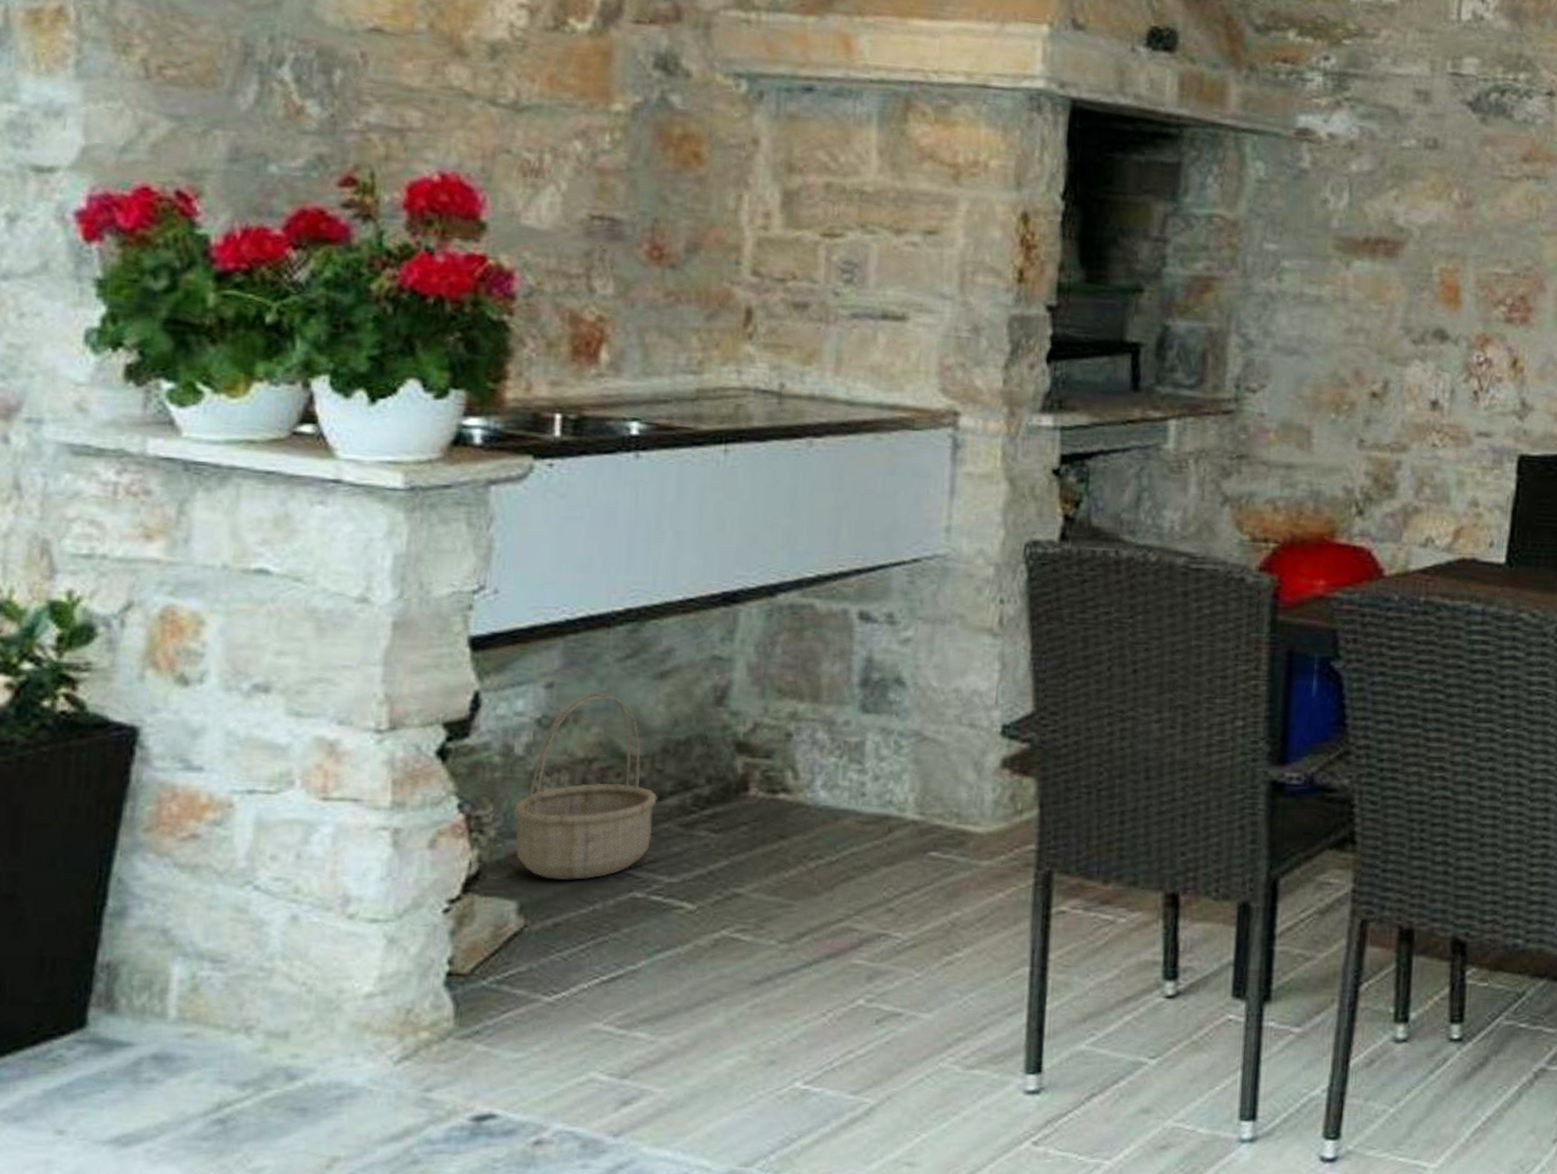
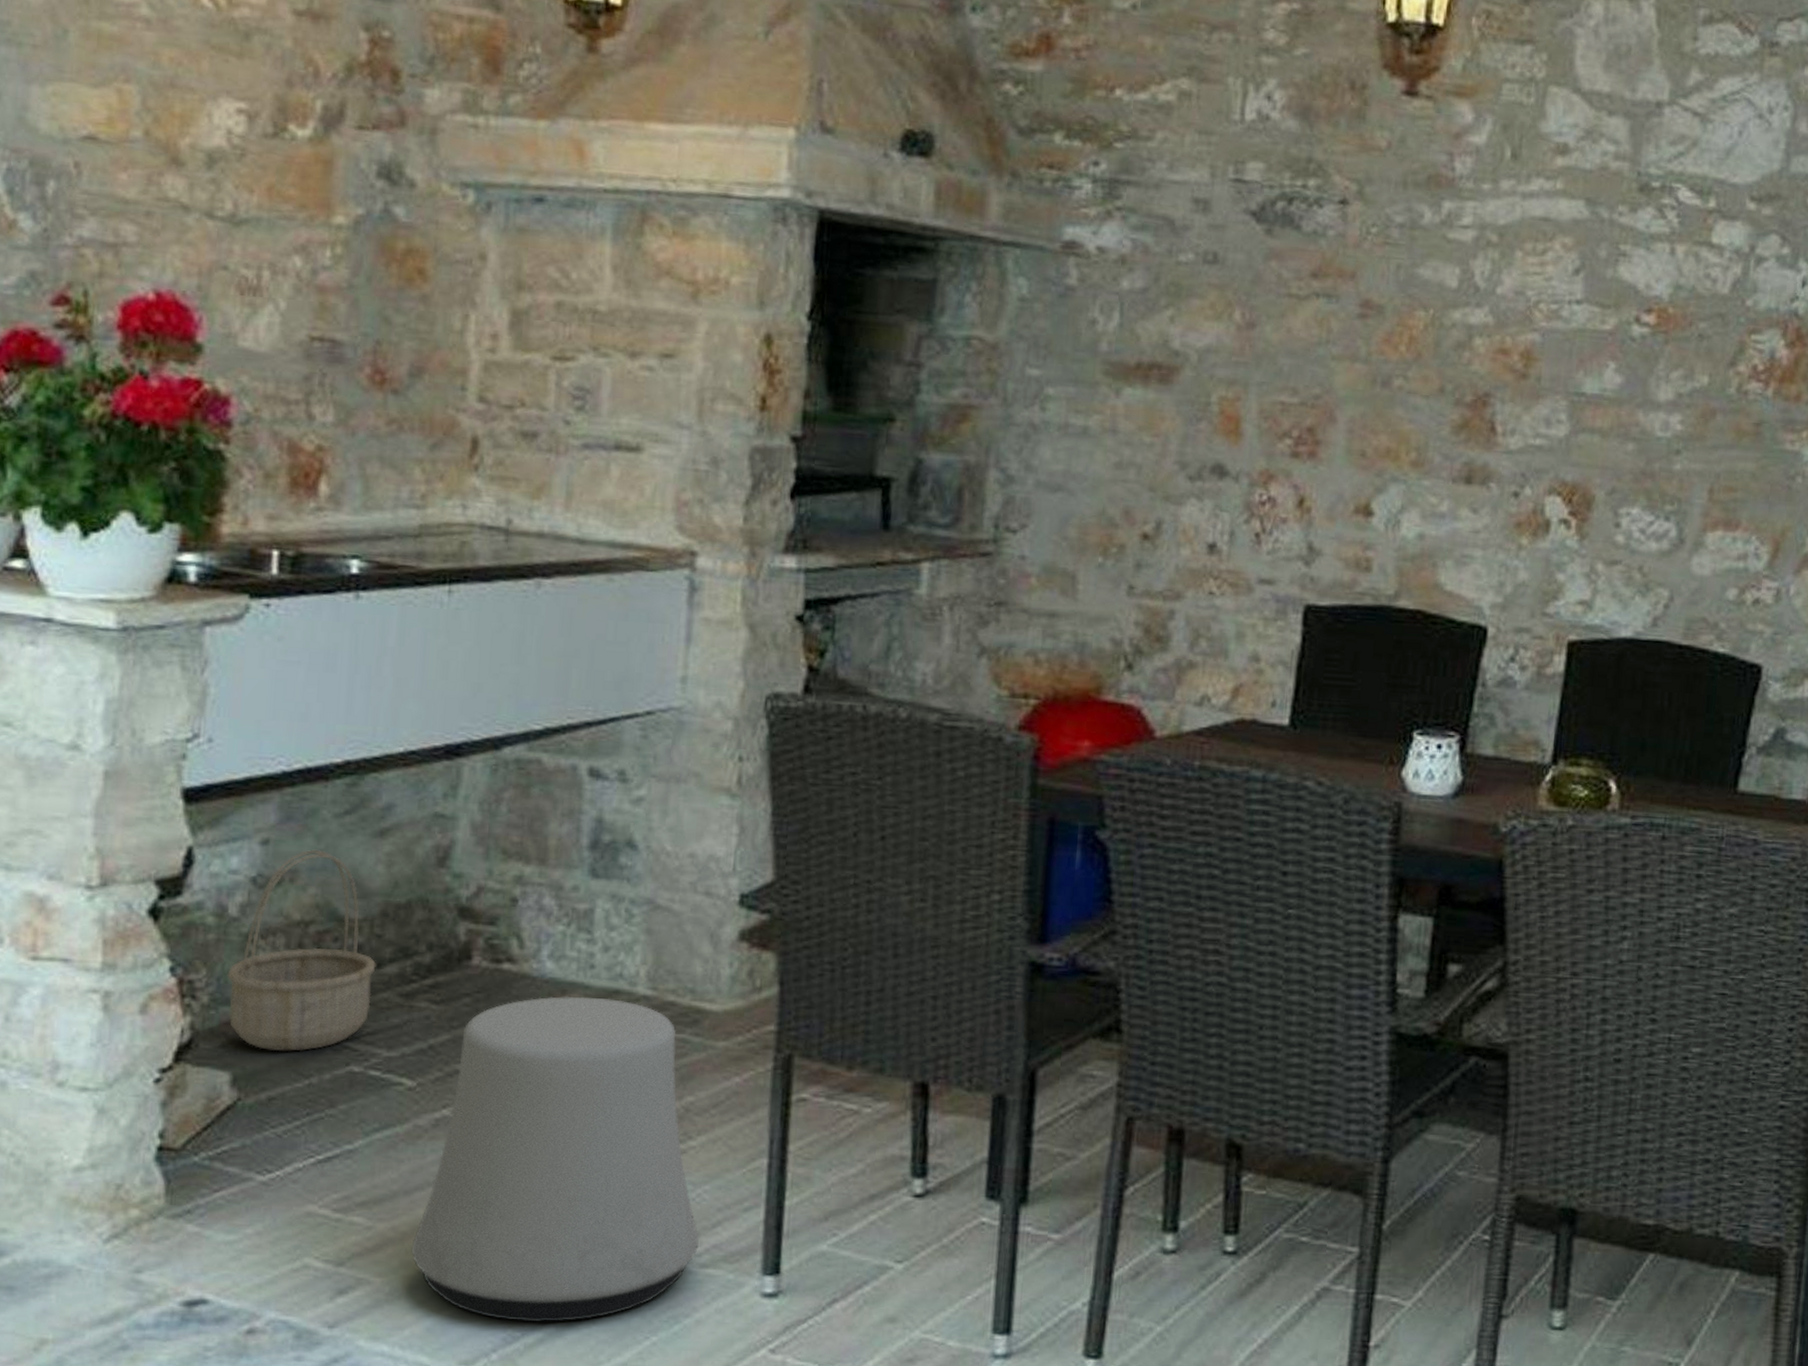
stool: none [692,822,966,1125] -> present [411,996,700,1323]

